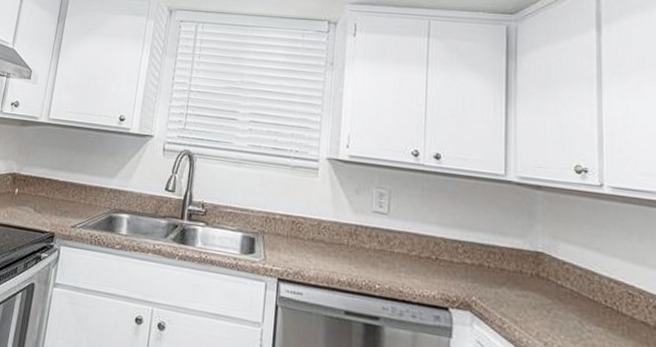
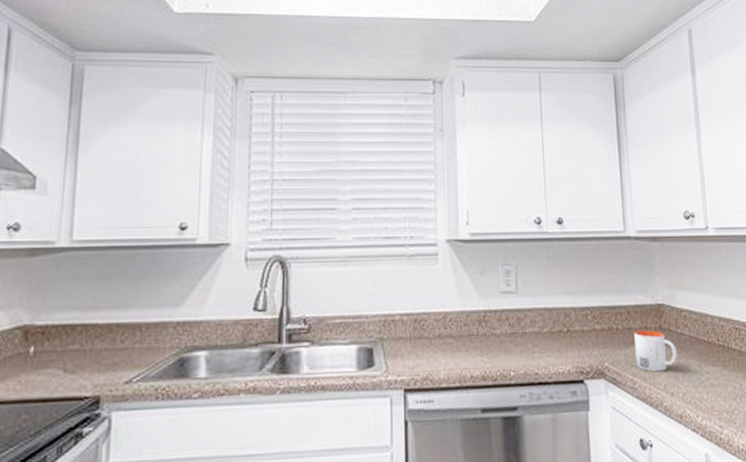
mug: none [507,272,555,319] -> present [634,329,677,372]

